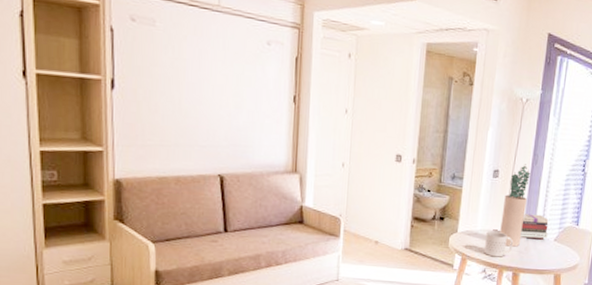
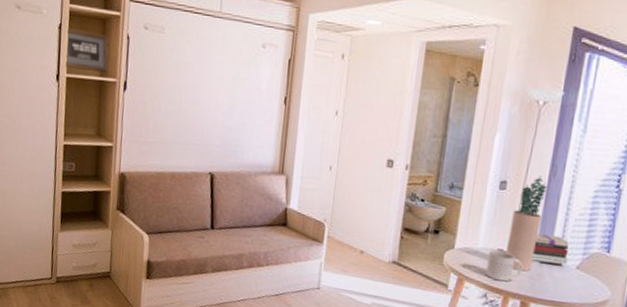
picture frame: none [30,14,91,70] -> present [65,26,109,73]

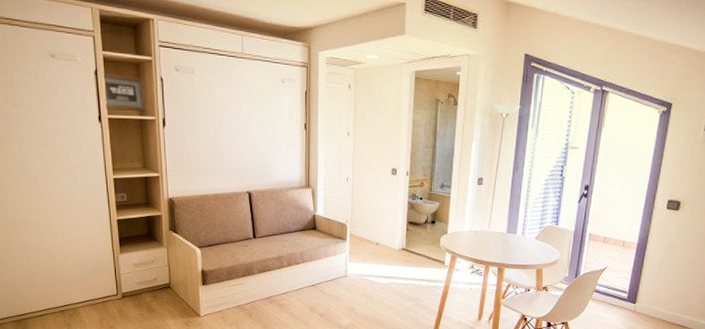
mug: present [485,251,522,282] -> none [471,232,497,255]
vase: present [506,175,547,272] -> none [485,172,512,245]
books: present [532,233,570,266] -> none [504,216,530,238]

